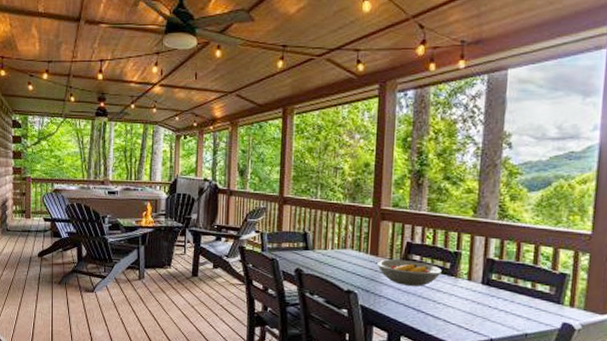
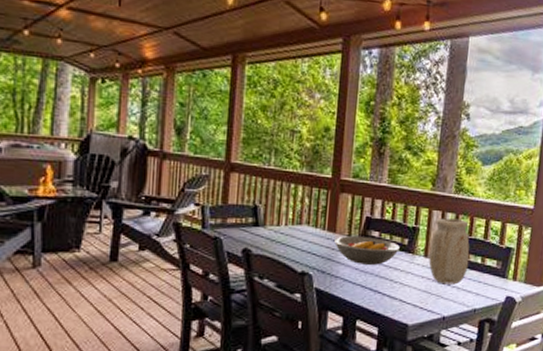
vase: none [473,243,518,308] -> present [428,218,470,285]

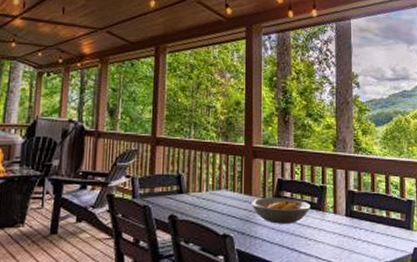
vase: present [428,218,470,285] -> none [338,176,375,239]

